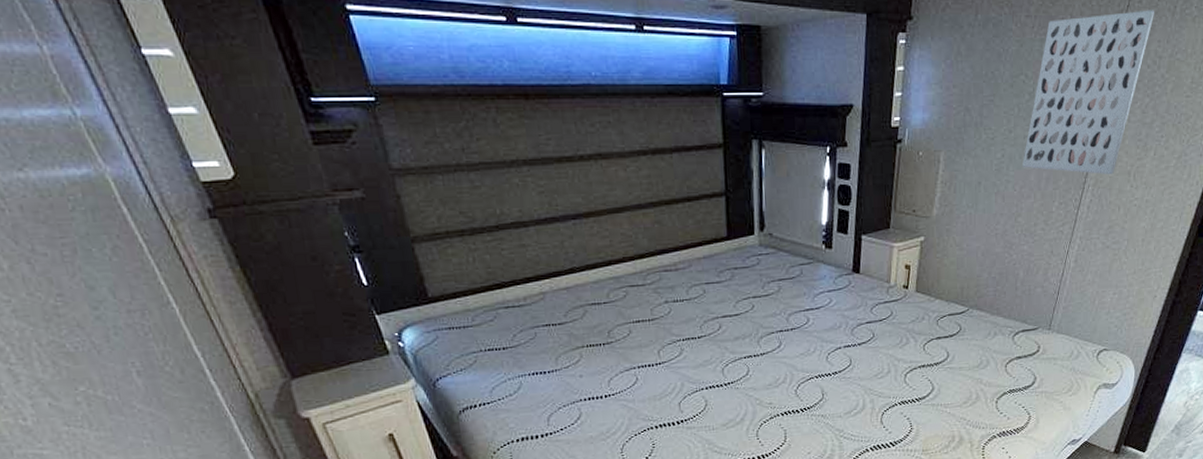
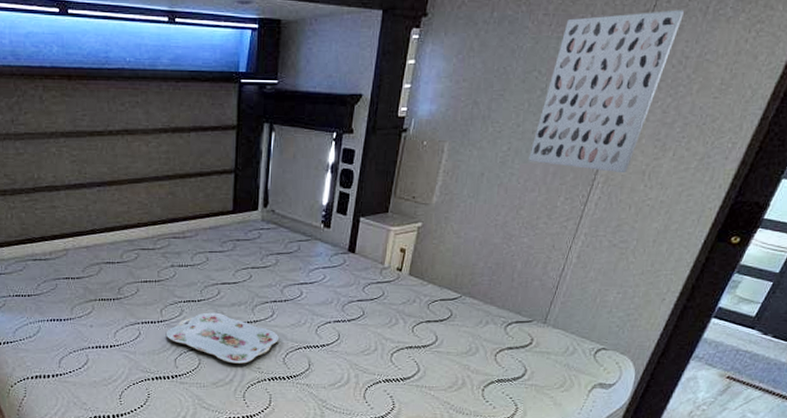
serving tray: none [666,348,790,402] -> present [165,312,280,364]

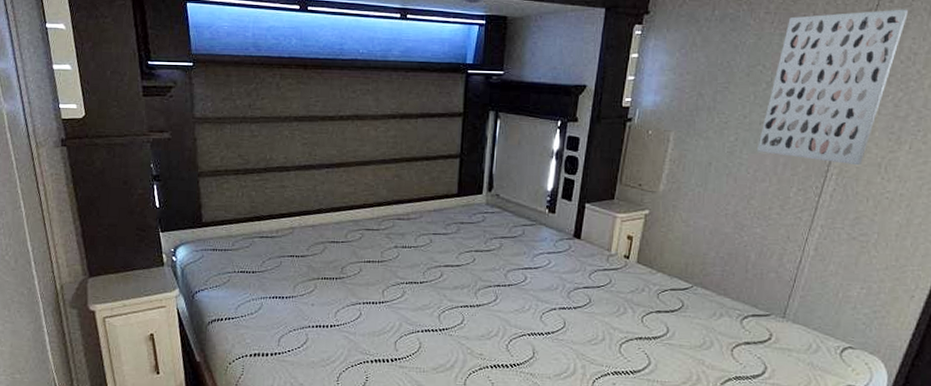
serving tray: present [165,312,280,364] -> none [386,294,503,349]

